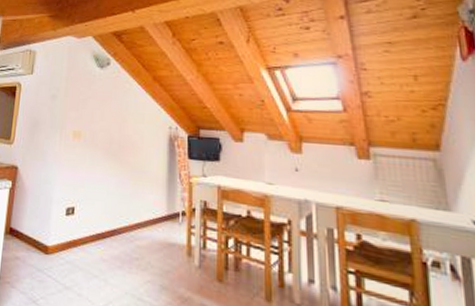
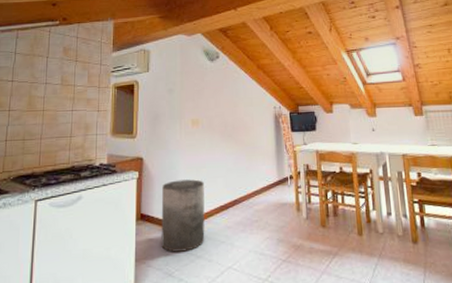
trash can: none [28,196,81,279] -> present [161,179,205,252]

